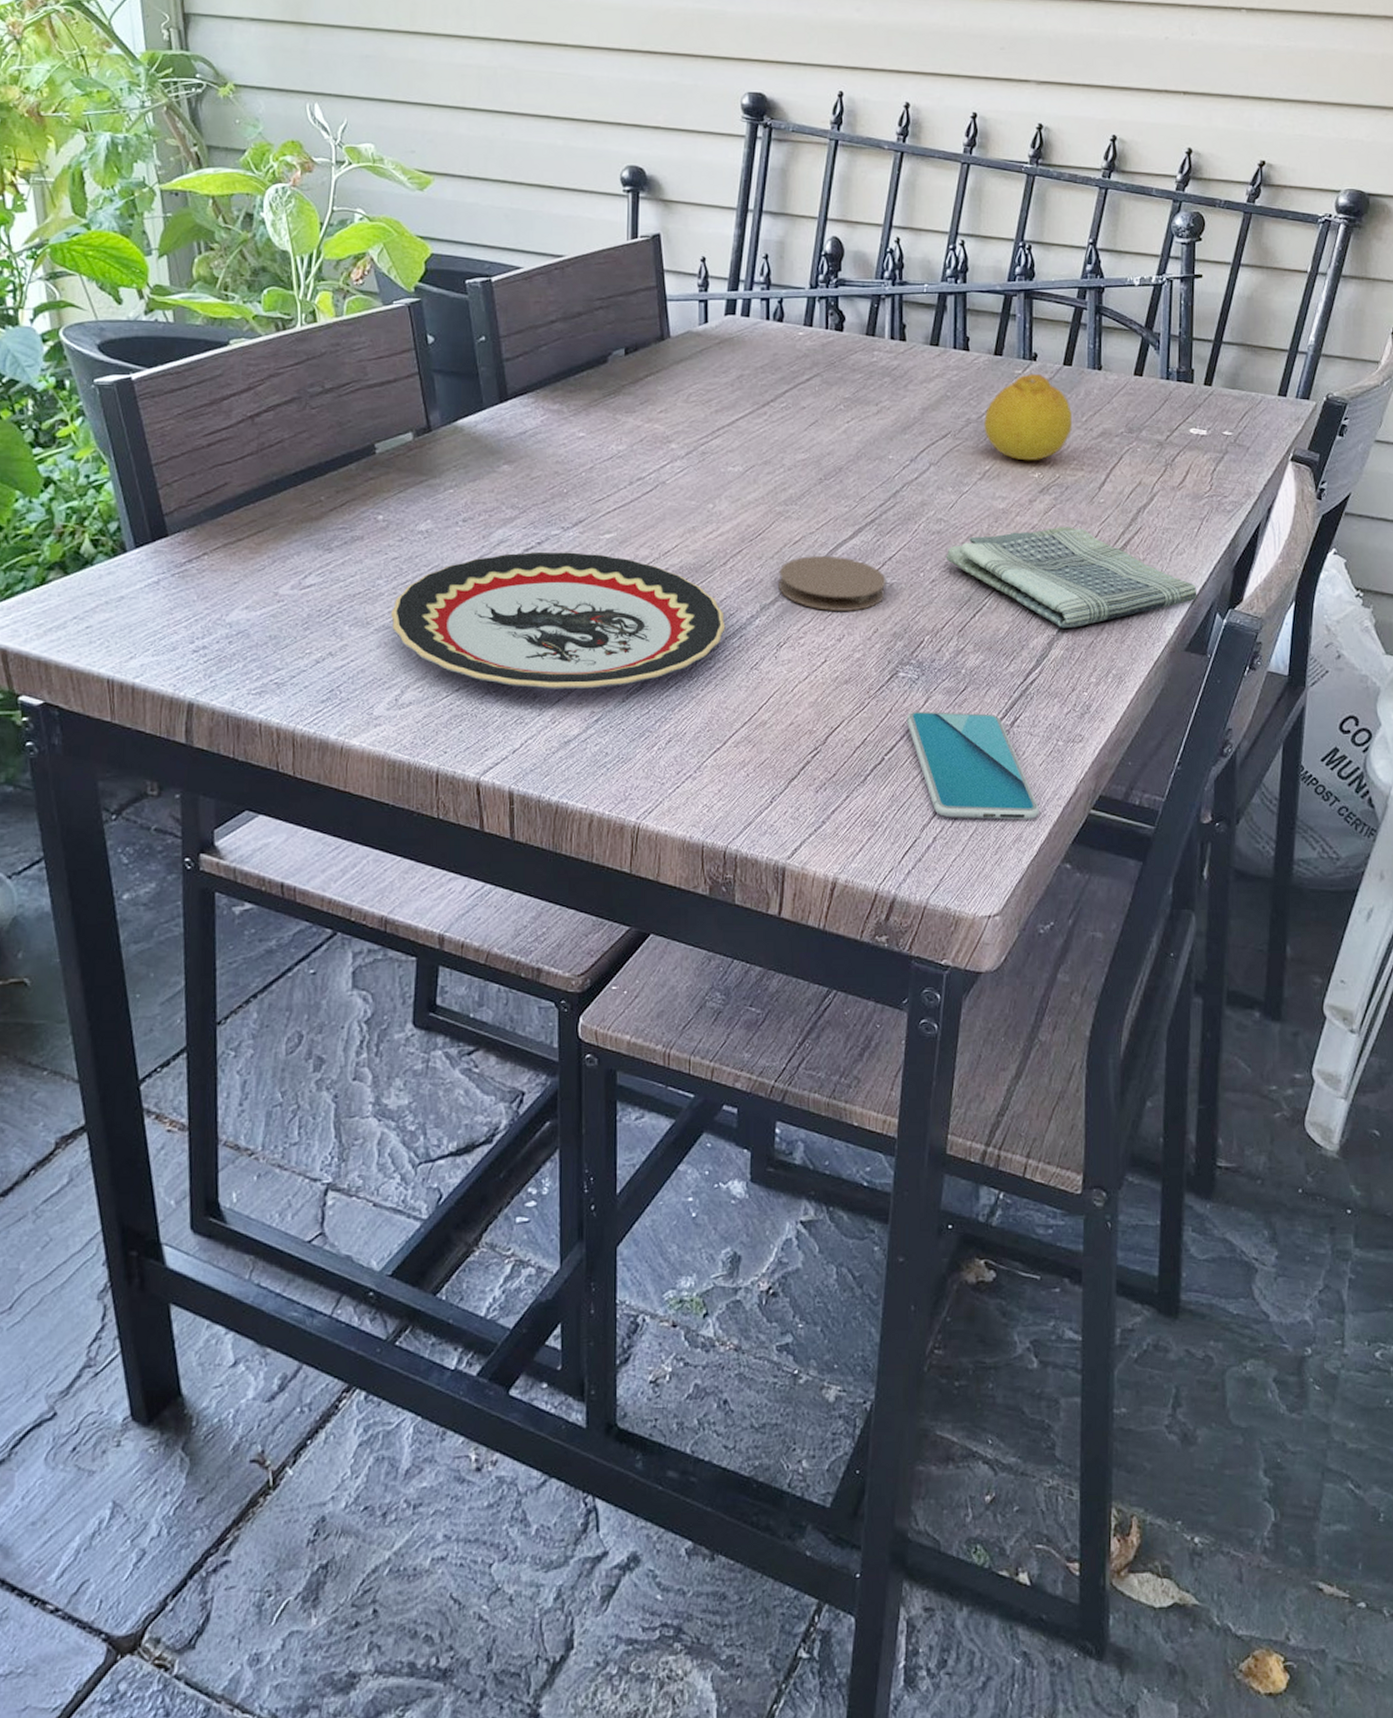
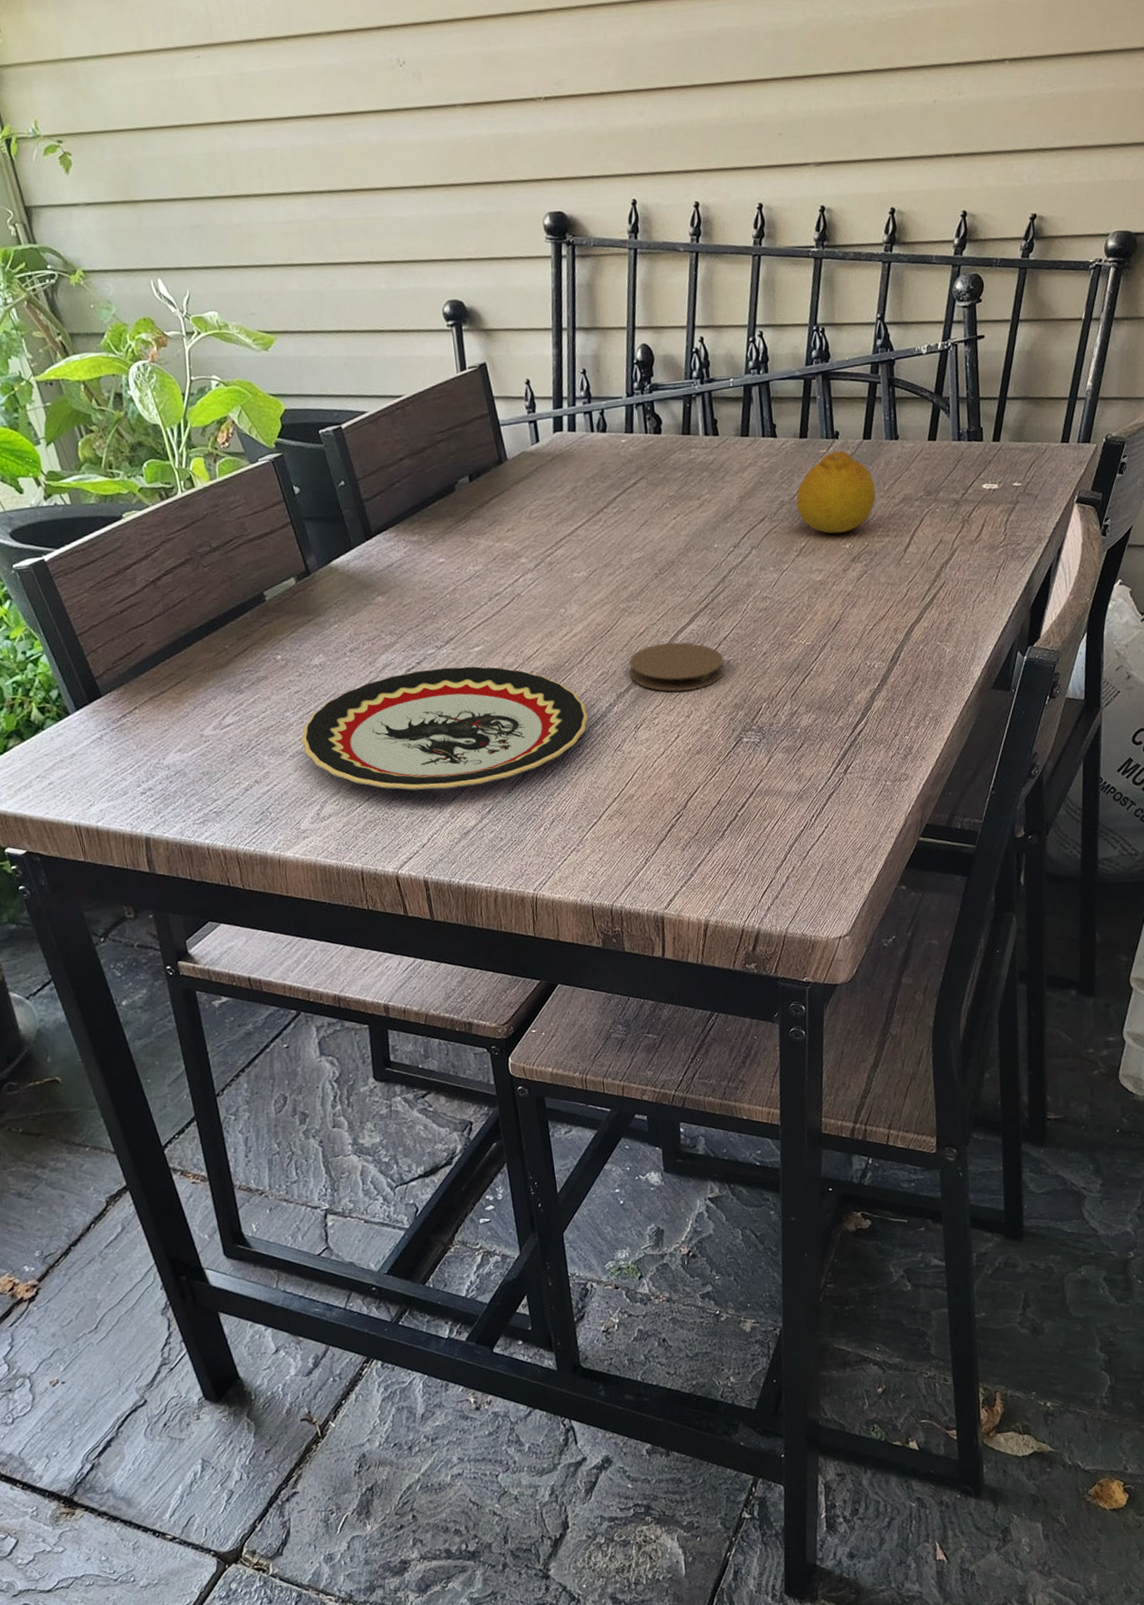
smartphone: present [906,711,1039,820] -> none [753,765,875,859]
dish towel: present [946,526,1197,628] -> none [773,589,1000,682]

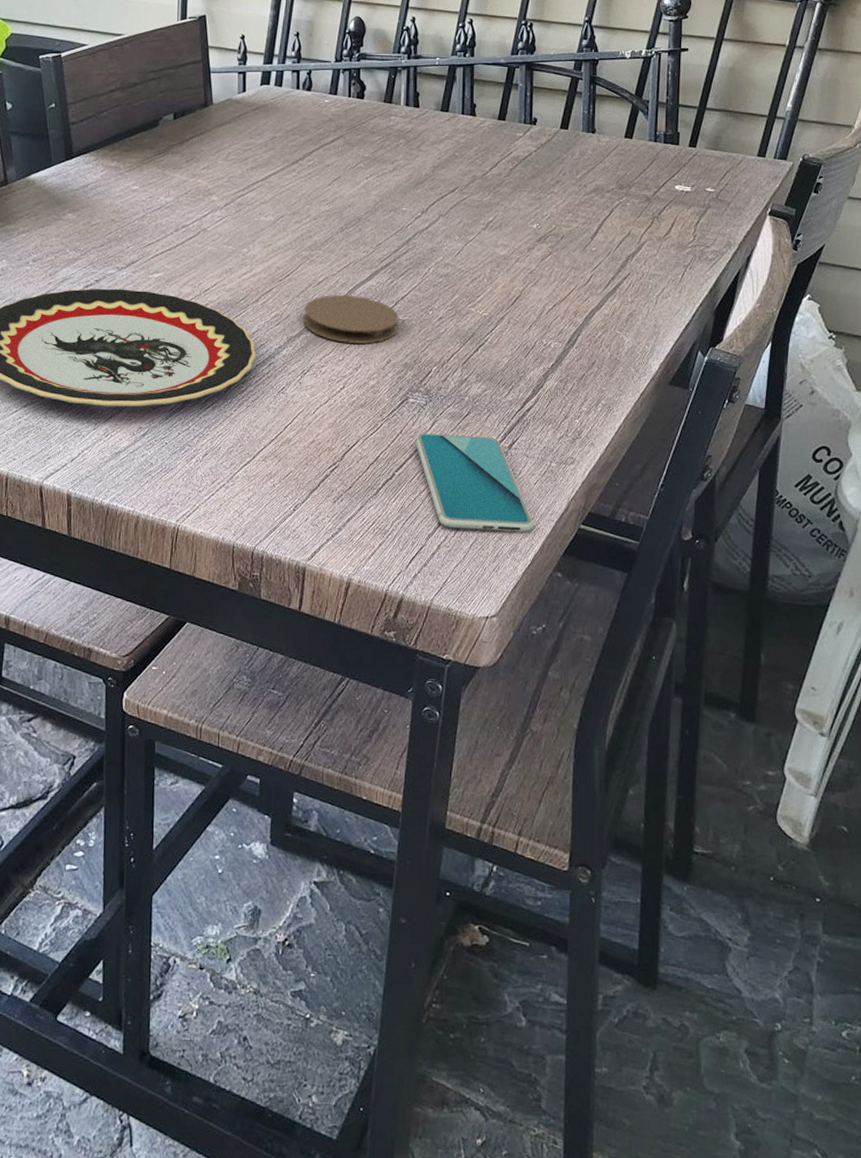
smartphone: none [753,765,875,859] -> present [415,433,533,533]
fruit: present [796,451,876,534] -> none [488,137,567,214]

